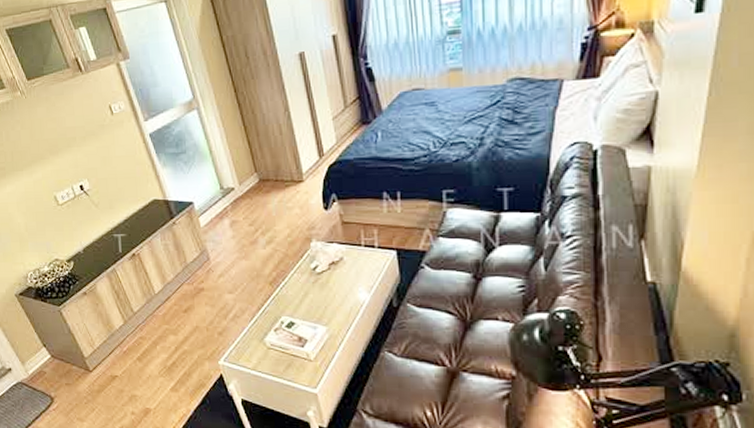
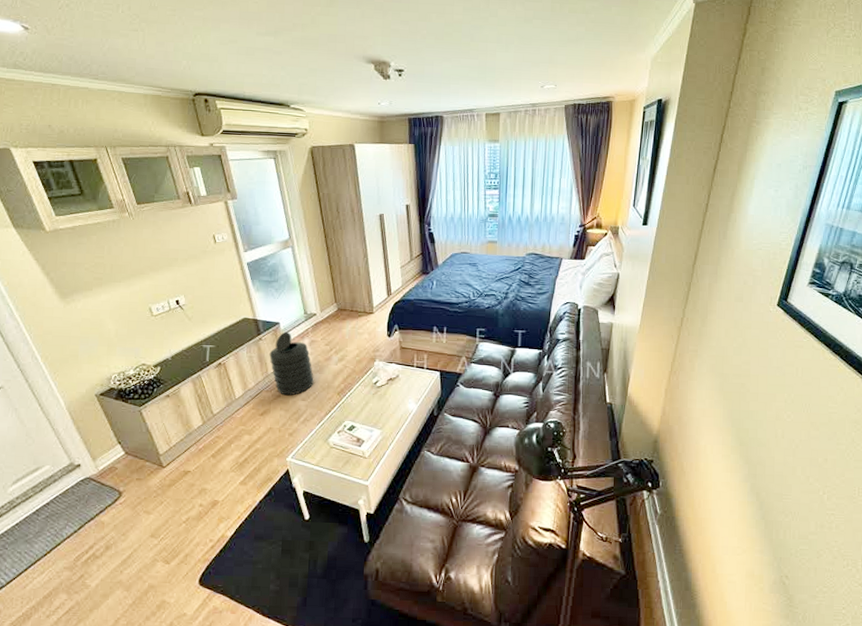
trash can: none [186,212,240,288] -> present [269,331,314,396]

